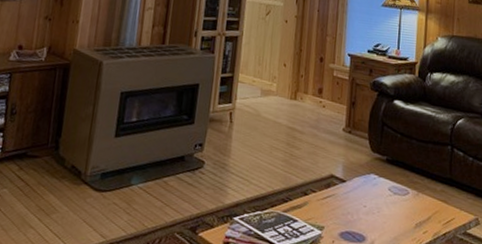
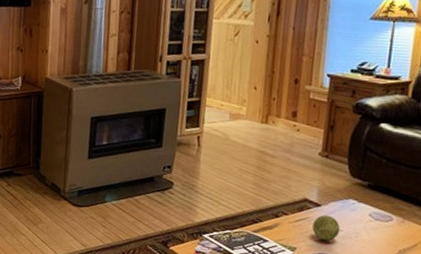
decorative ball: none [339,190,364,218] -> present [312,214,341,242]

